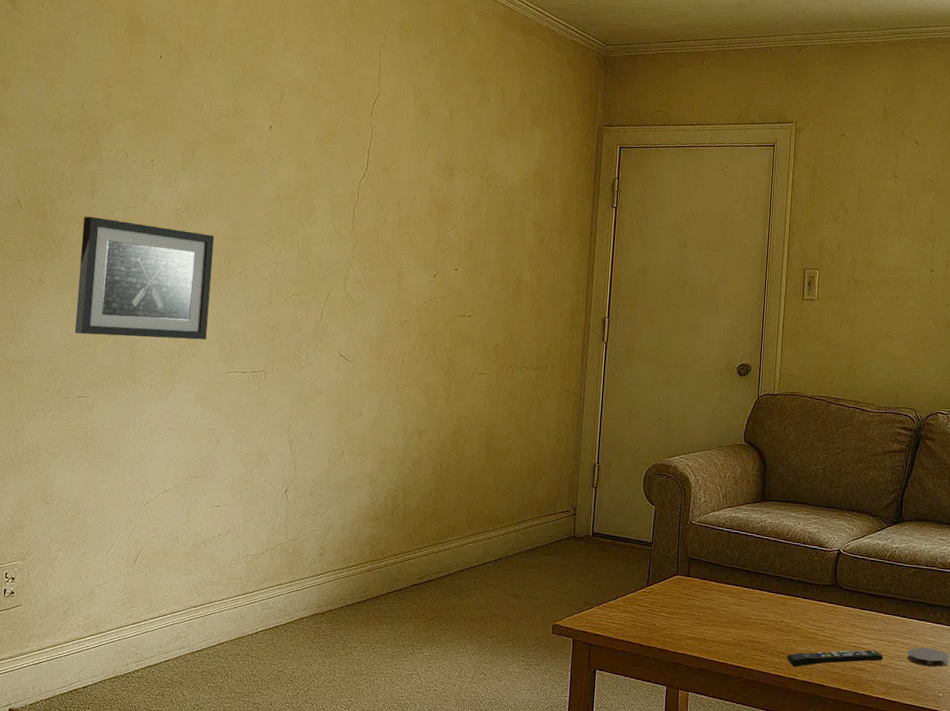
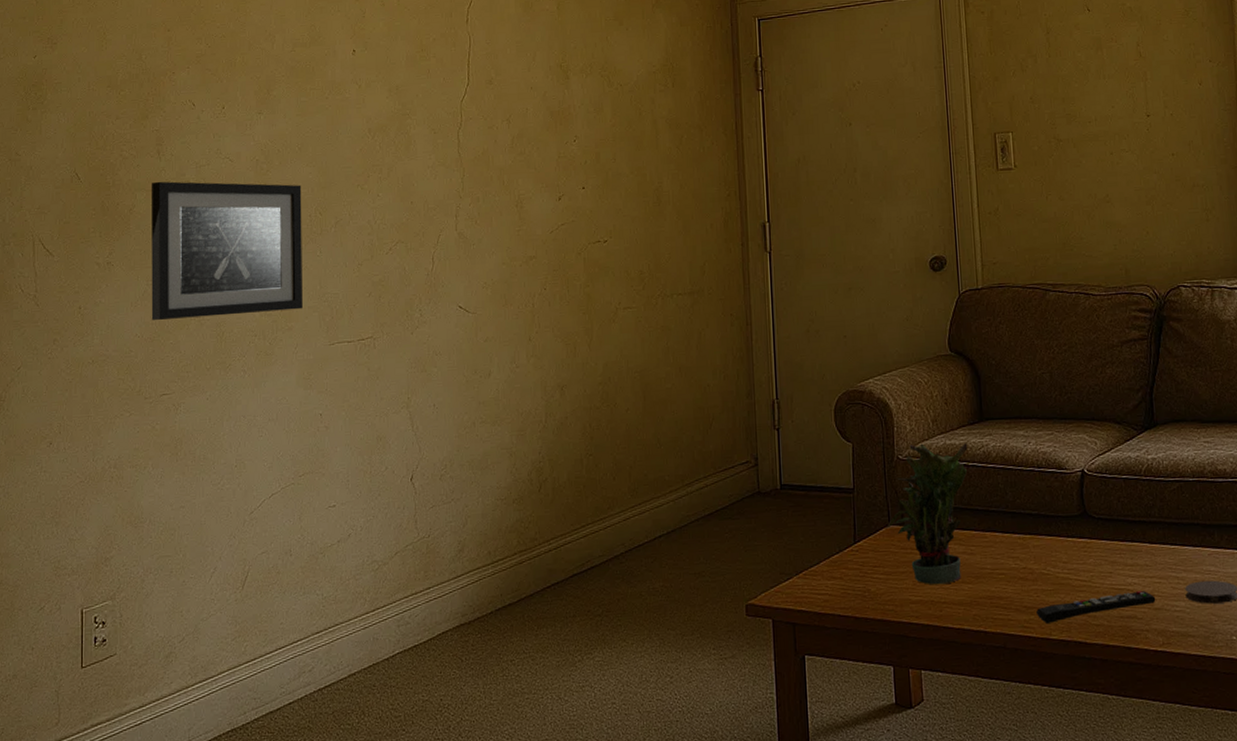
potted plant: none [673,513,749,627] -> present [885,442,968,585]

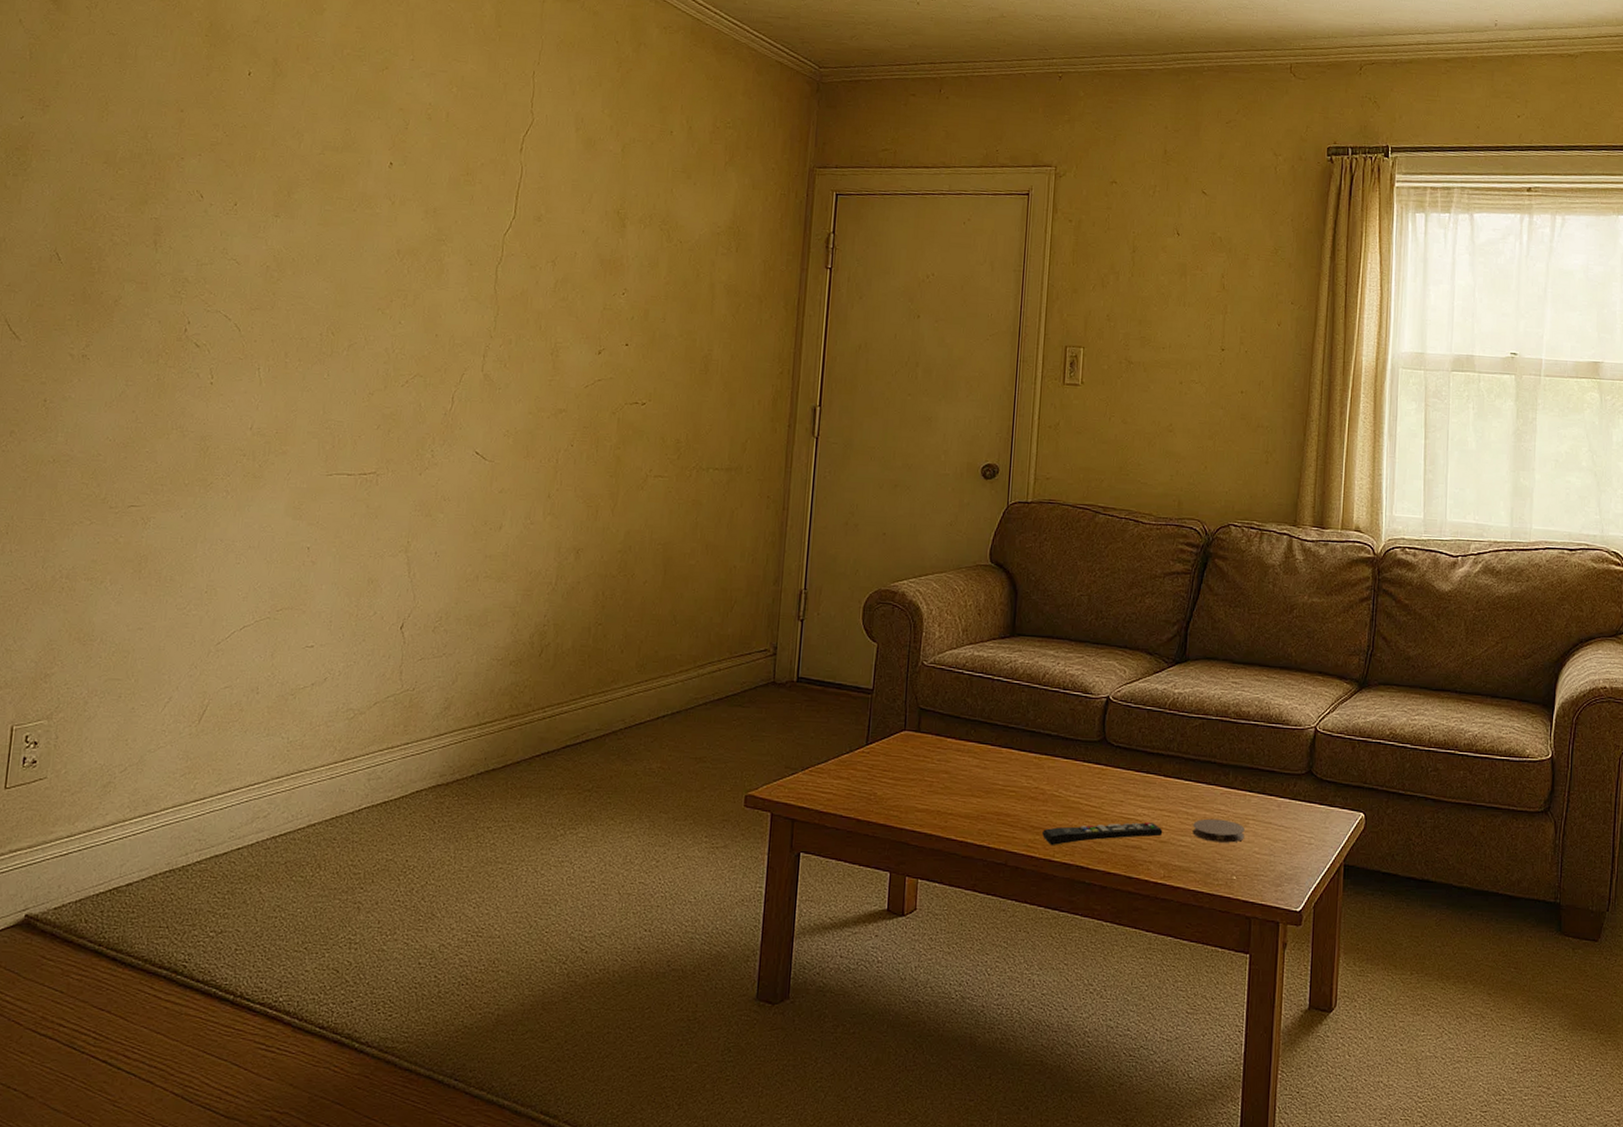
wall art: present [151,181,303,321] -> none [126,274,315,433]
potted plant: present [885,442,968,585] -> none [900,651,996,796]

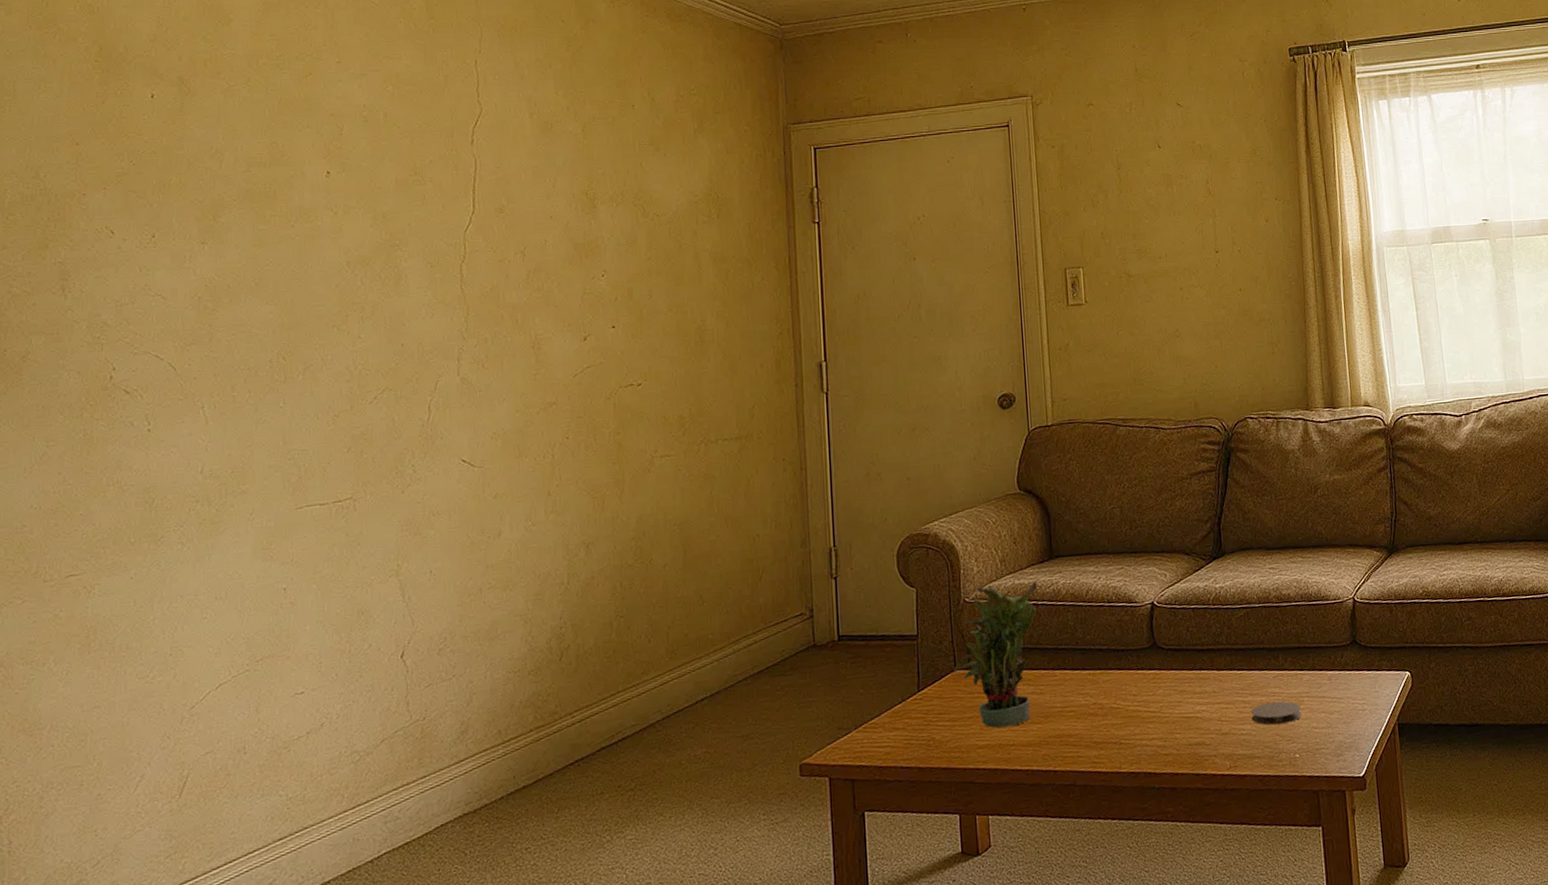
potted plant: none [900,651,996,796] -> present [951,581,1037,728]
remote control: present [1042,821,1163,845] -> none [1106,716,1223,757]

